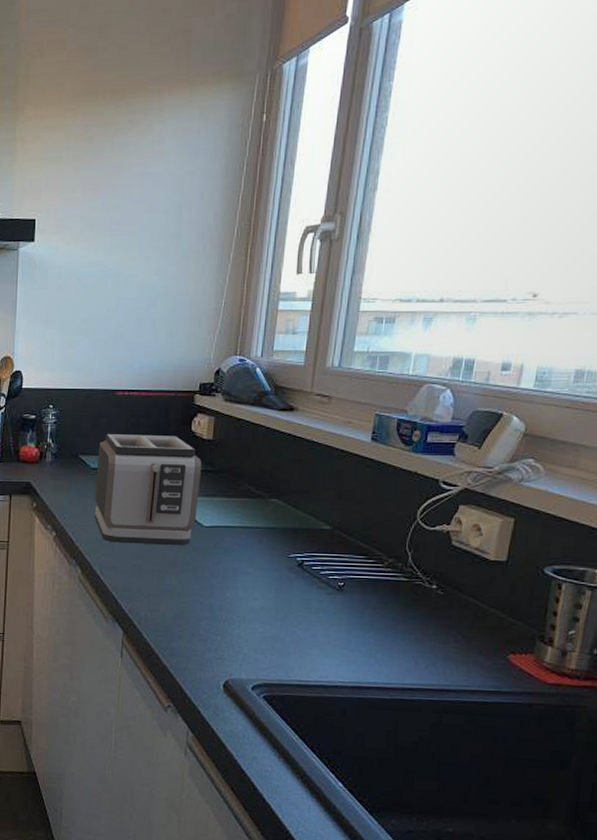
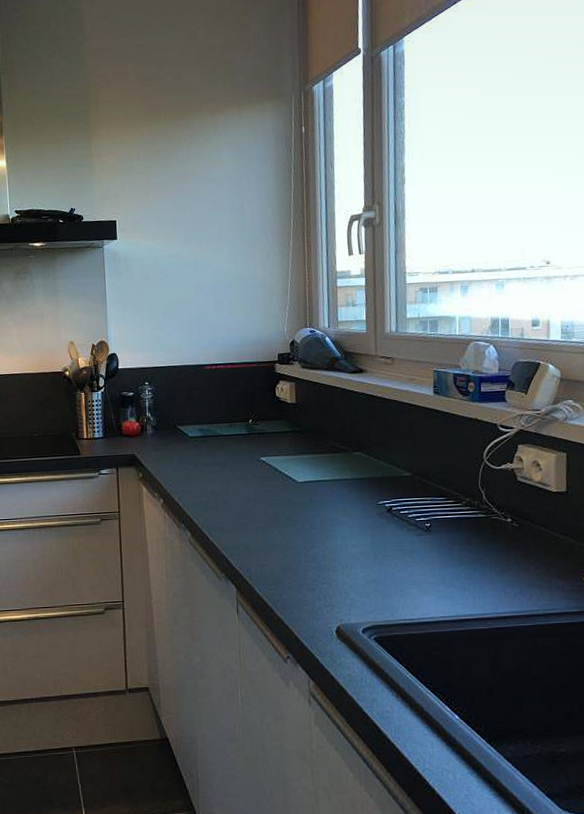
toaster: present [94,433,202,546] -> none [194,402,291,505]

